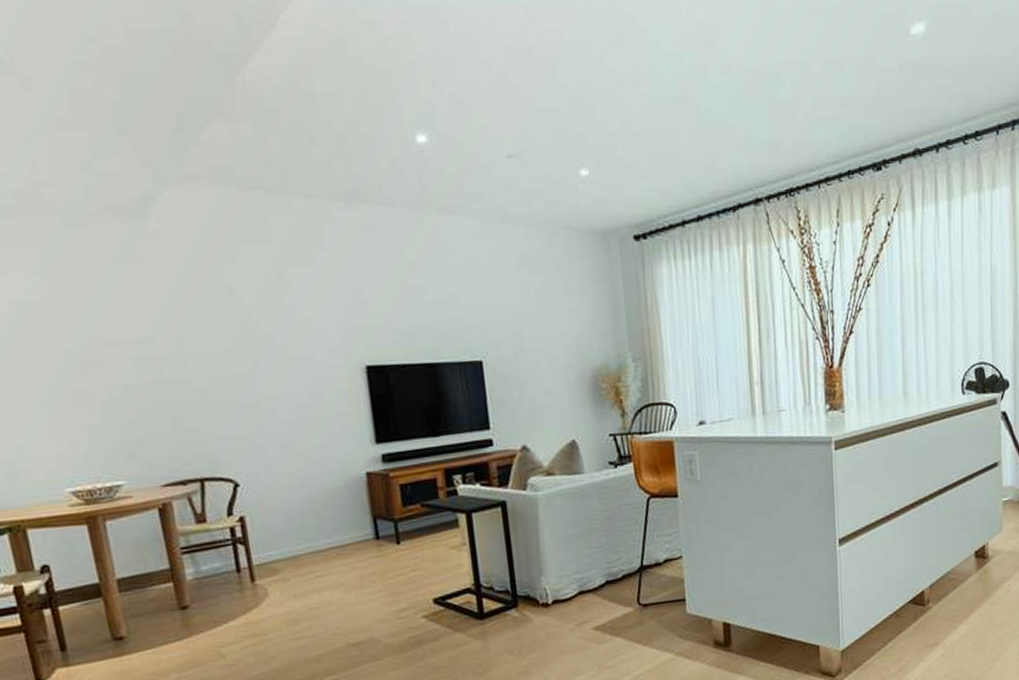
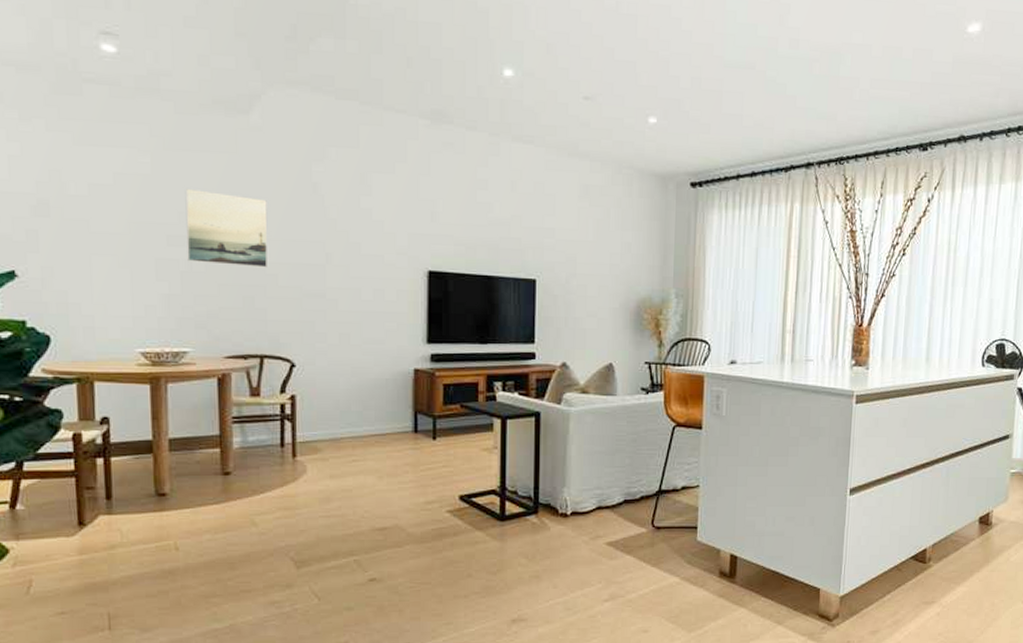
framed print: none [90,308,193,389] -> present [185,188,268,268]

